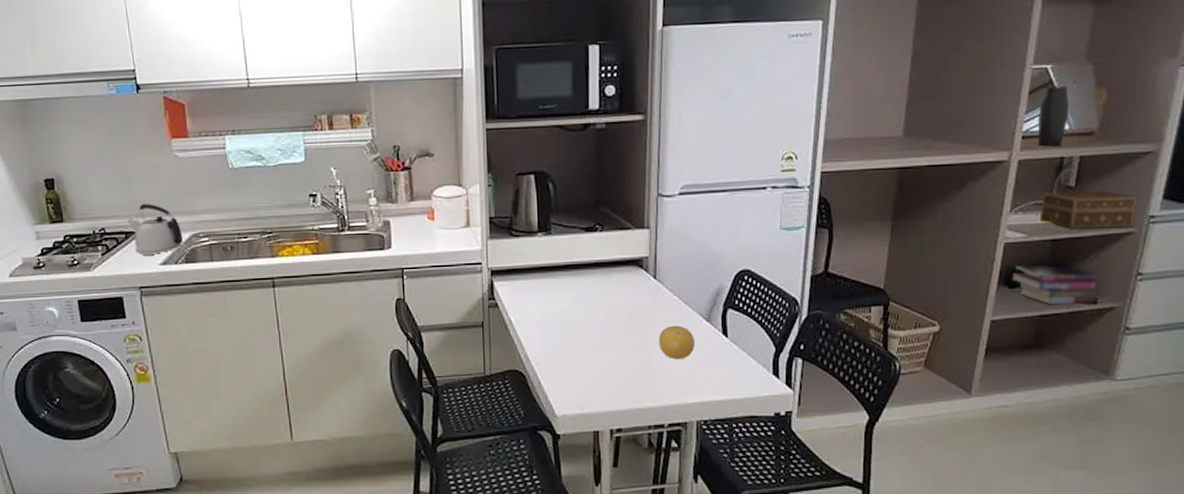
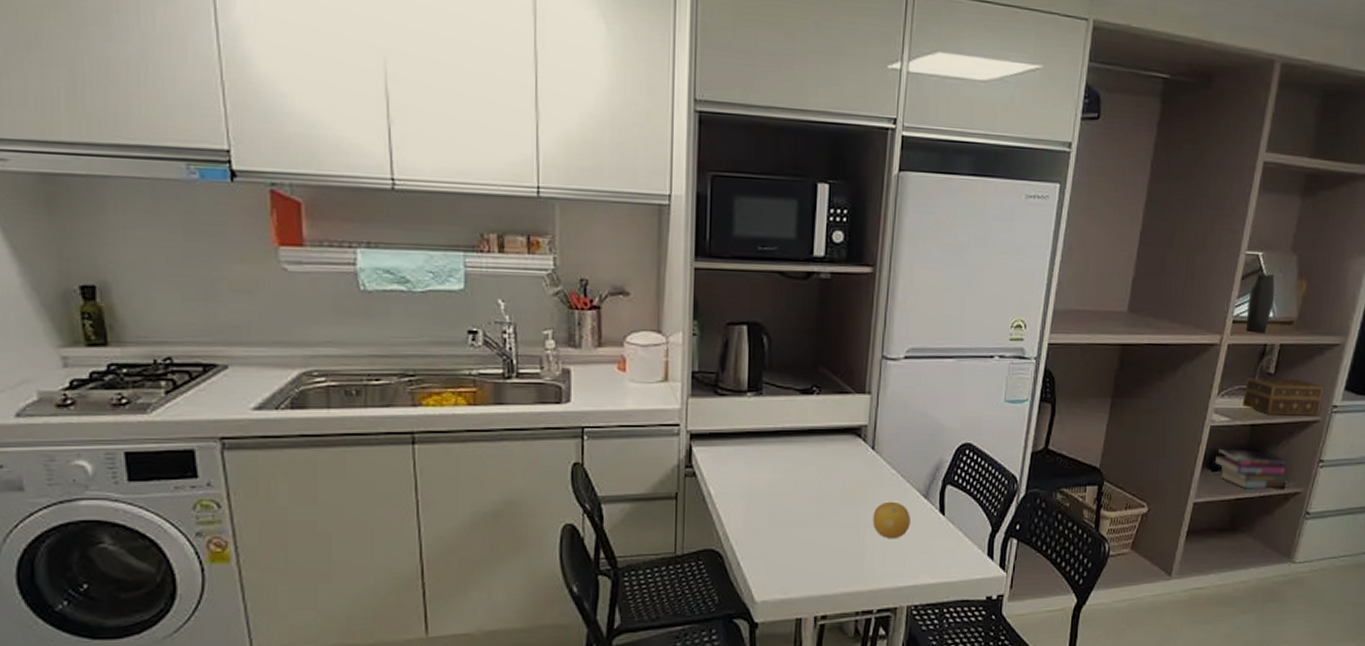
kettle: present [126,203,183,256] -> none [205,327,288,397]

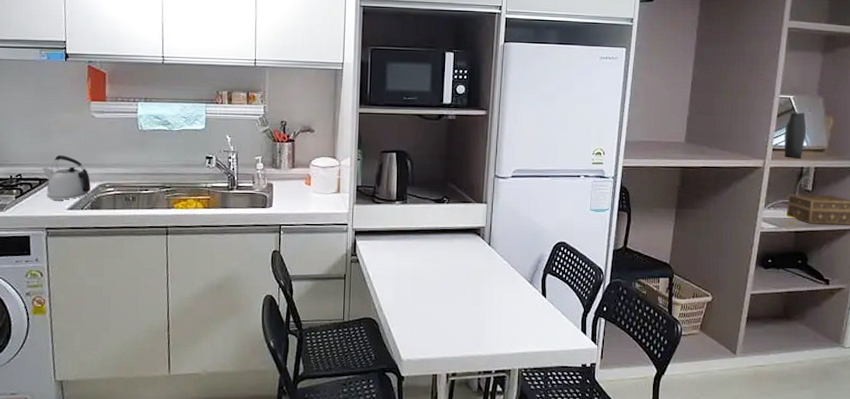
kettle: none [205,327,288,397] -> present [42,154,91,201]
fruit: present [872,501,910,538] -> none [490,285,519,314]
books: present [1214,448,1287,489] -> none [766,250,831,285]

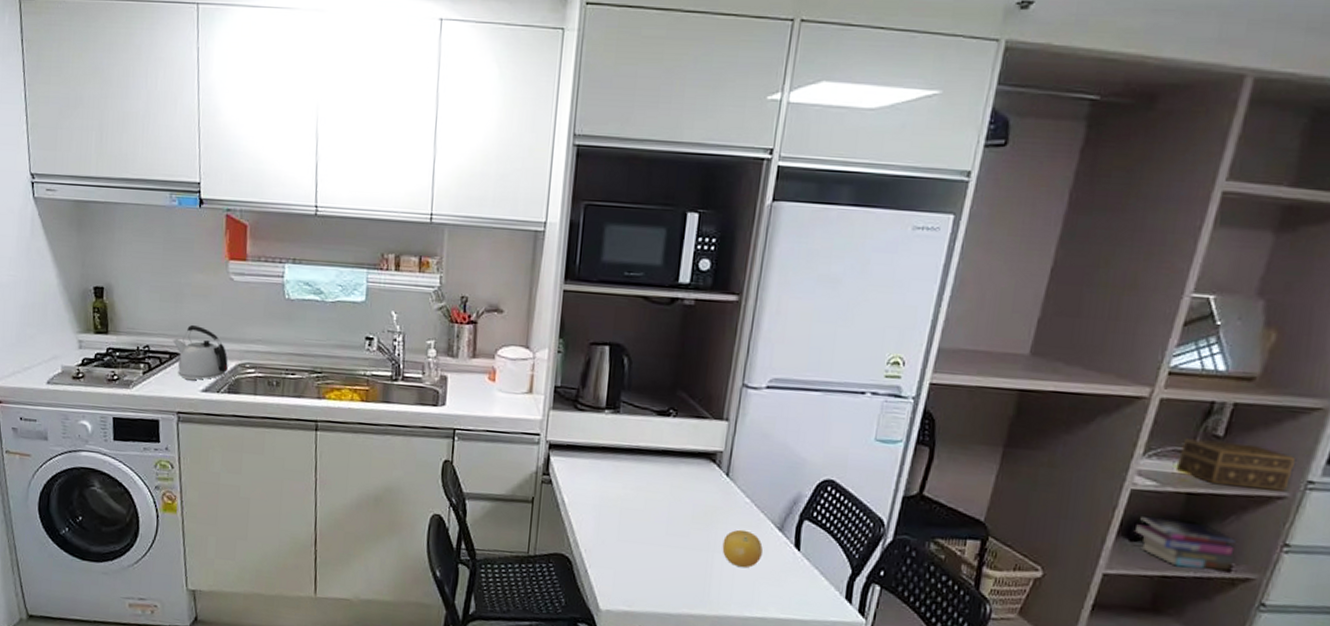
fruit: none [490,285,519,314] -> present [722,529,763,568]
books: none [766,250,831,285] -> present [1134,517,1236,572]
vase: present [784,112,806,159] -> none [1187,320,1231,389]

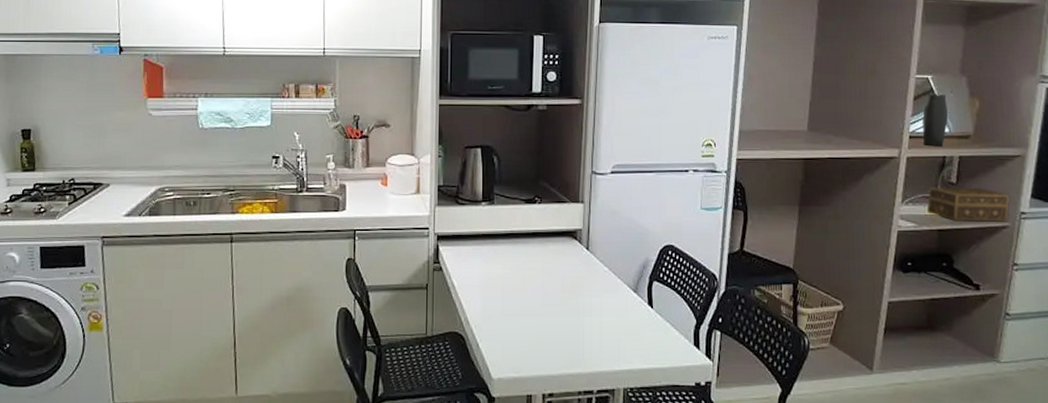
kettle: present [172,324,228,381] -> none [96,156,149,207]
fruit: present [722,529,763,568] -> none [590,294,623,327]
books: present [1134,517,1236,572] -> none [905,251,981,291]
vase: none [1187,320,1231,389] -> present [922,94,948,147]

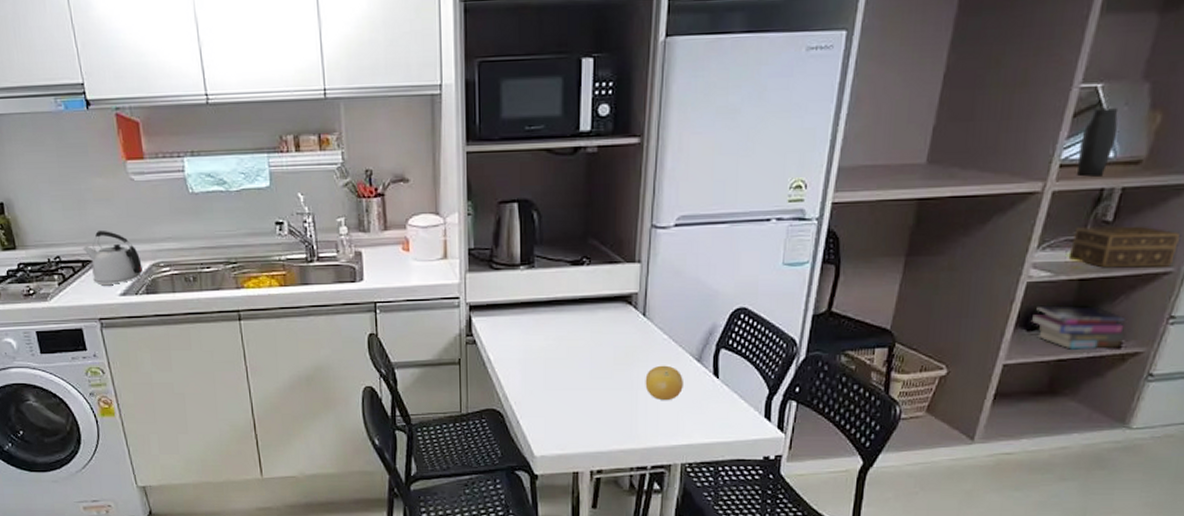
kettle: none [96,156,149,207] -> present [82,230,143,286]
fruit: none [590,294,623,327] -> present [645,365,683,400]
books: none [905,251,981,291] -> present [1030,305,1125,350]

